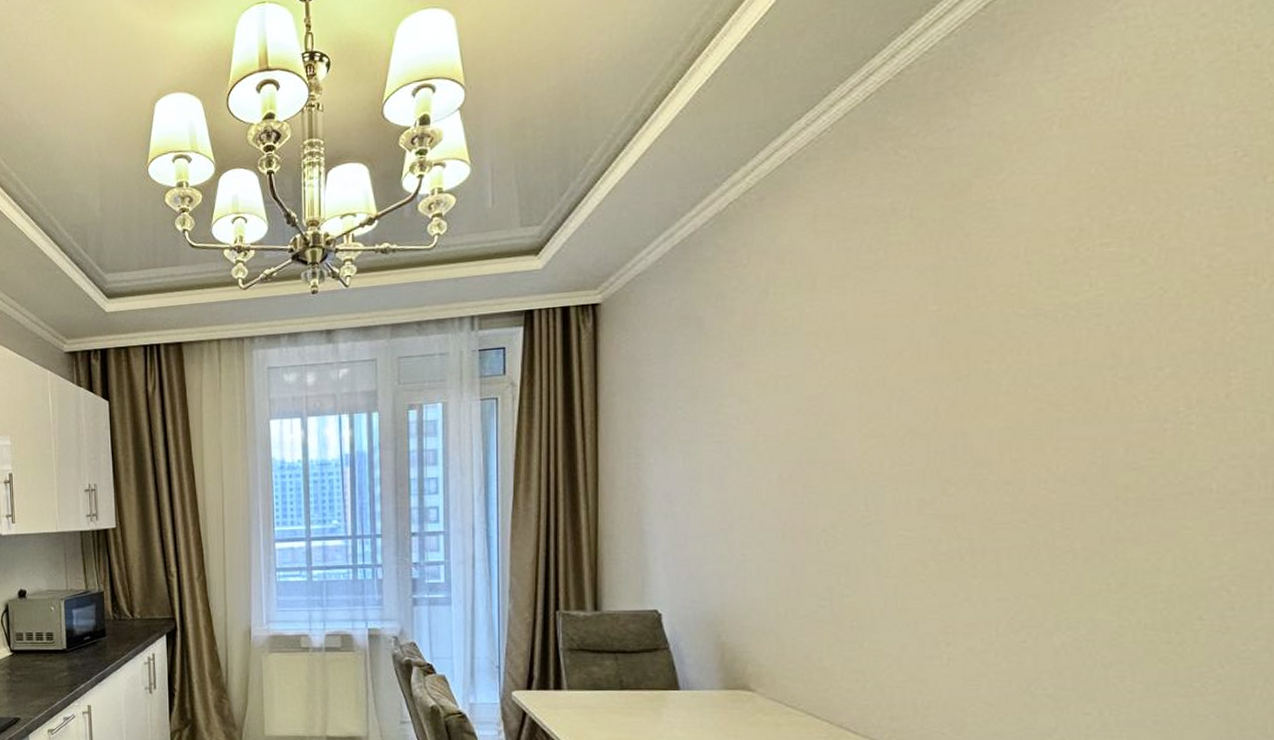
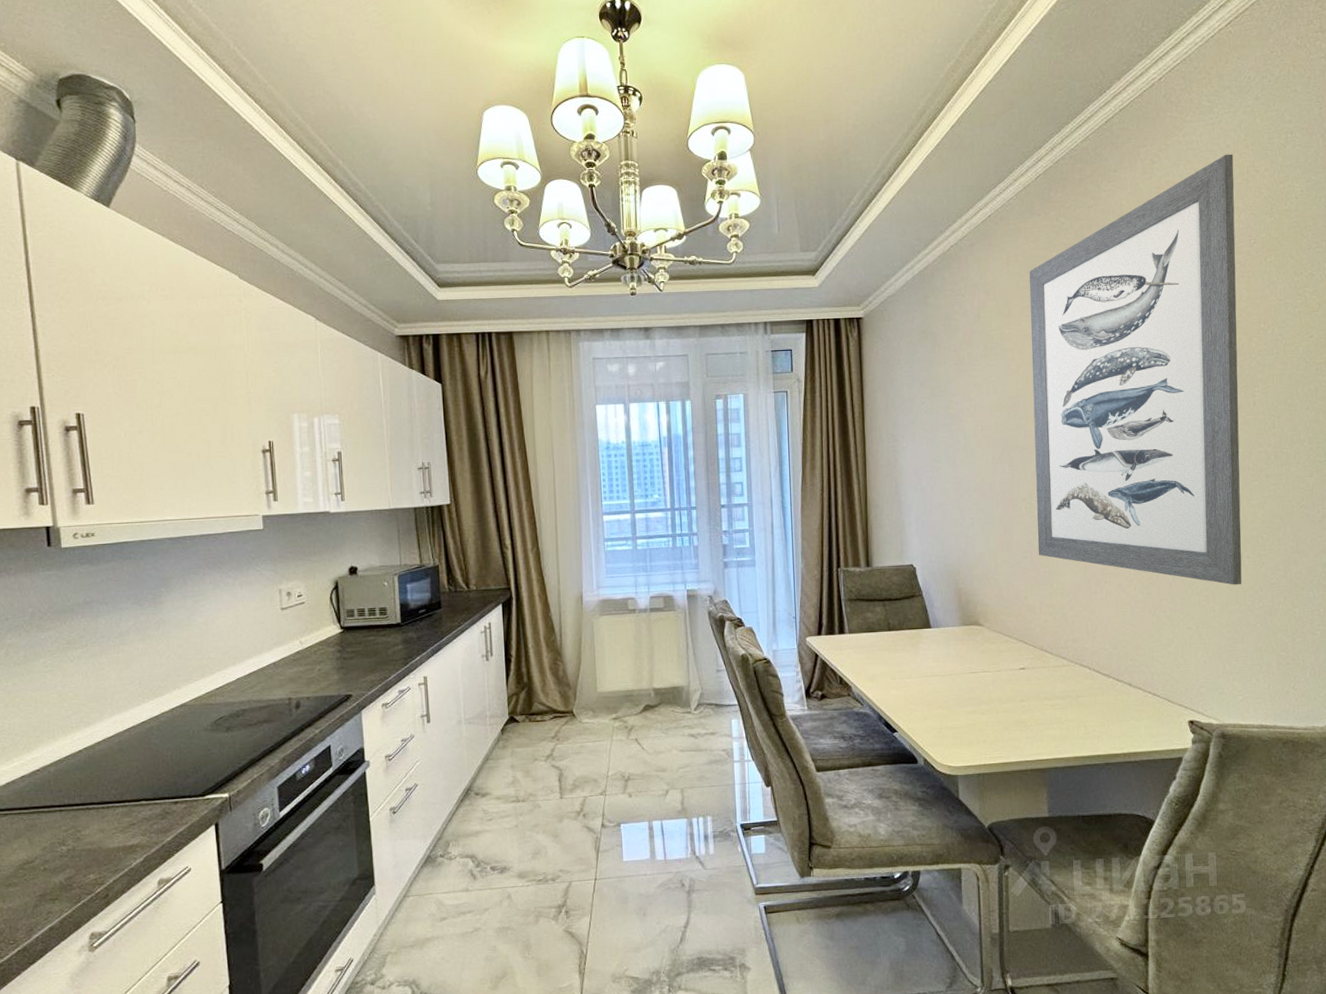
wall art: none [842,25,1213,658] -> present [1029,154,1242,585]

